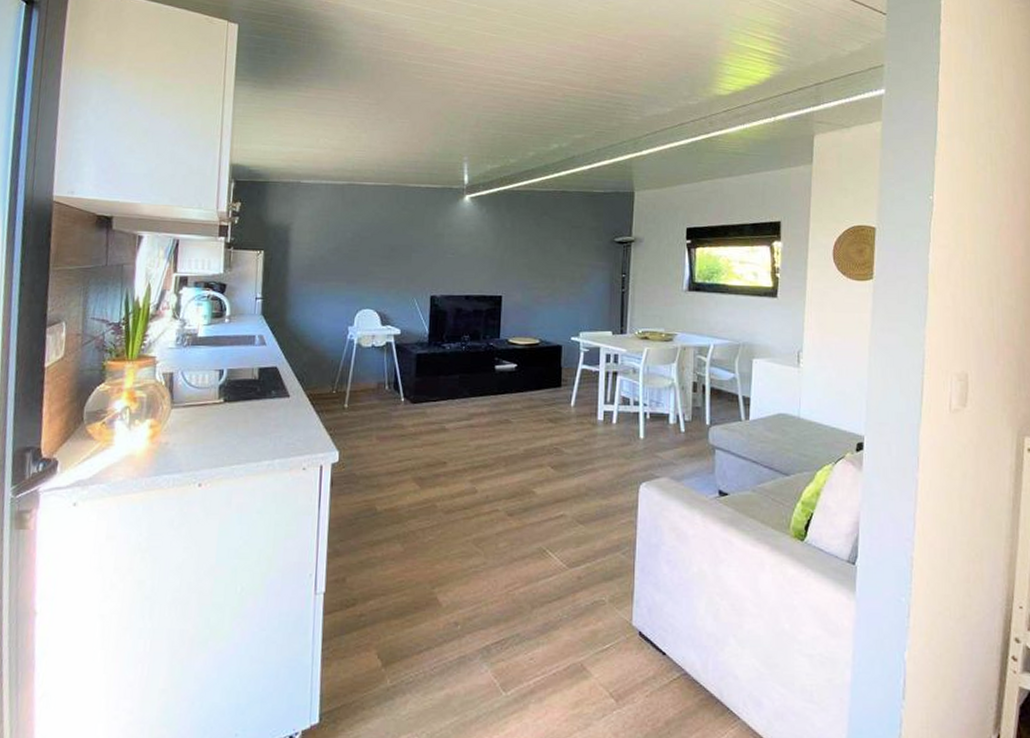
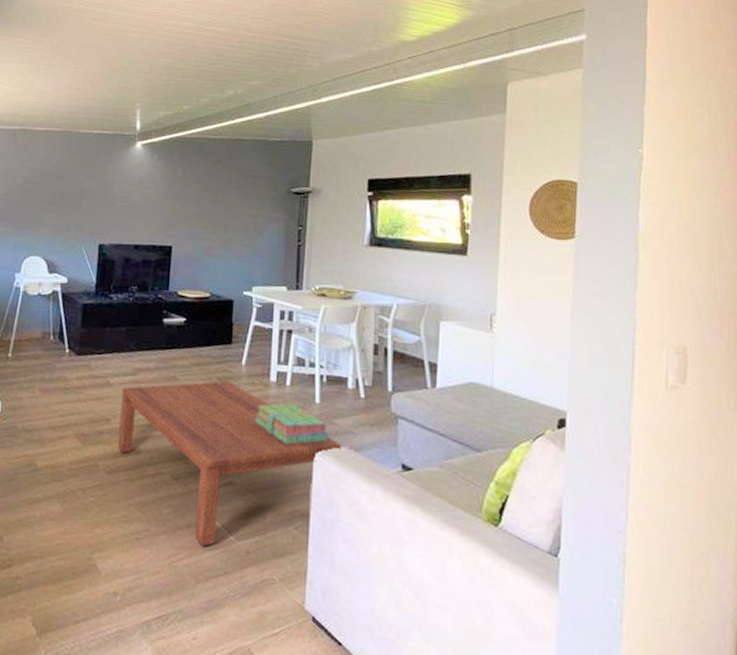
coffee table: none [455,422,664,575] -> present [118,381,341,547]
stack of books: none [583,440,653,478] -> present [254,403,329,445]

